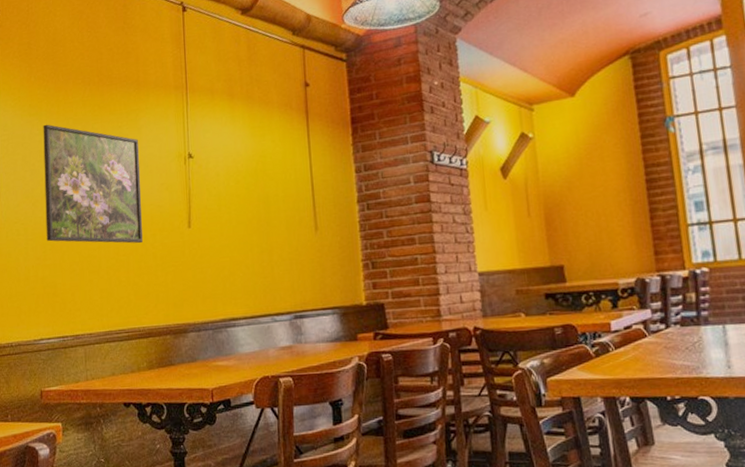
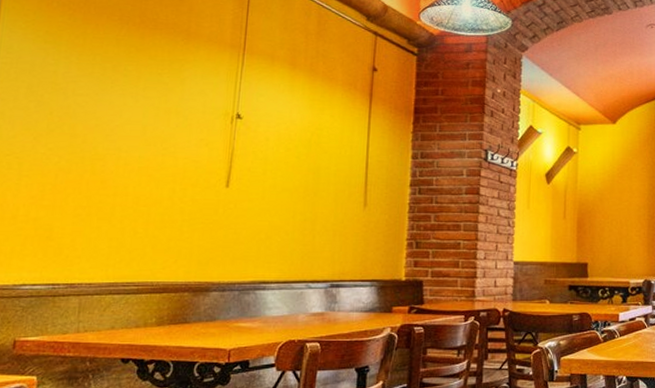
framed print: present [43,124,143,244] -> none [47,55,181,196]

